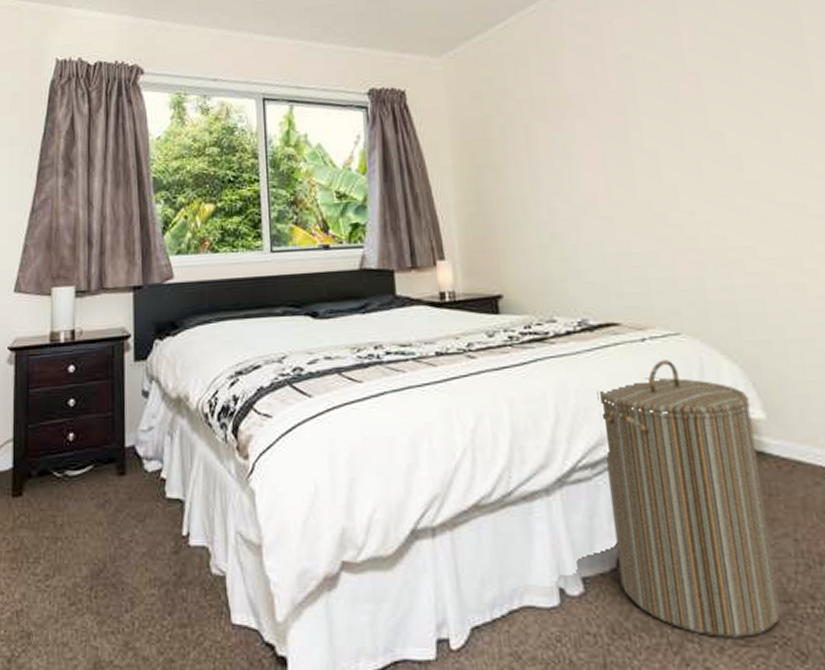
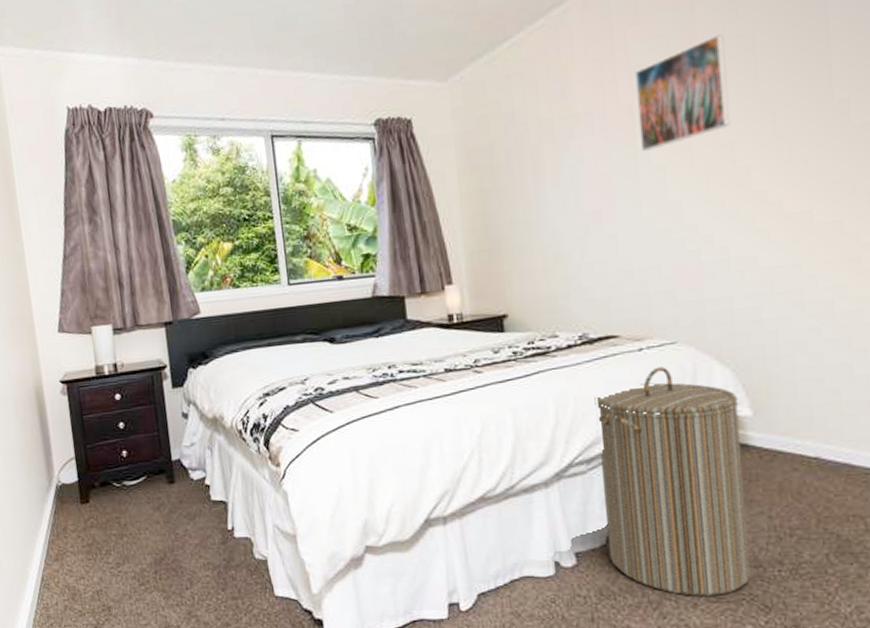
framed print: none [623,30,717,135] -> present [635,34,729,151]

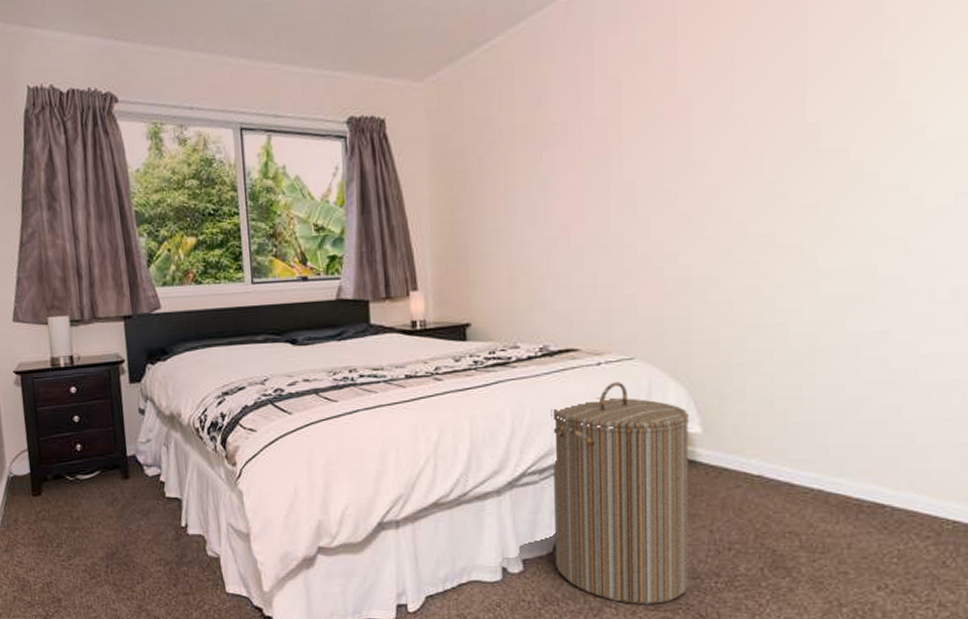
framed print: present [635,34,729,151] -> none [611,49,703,165]

